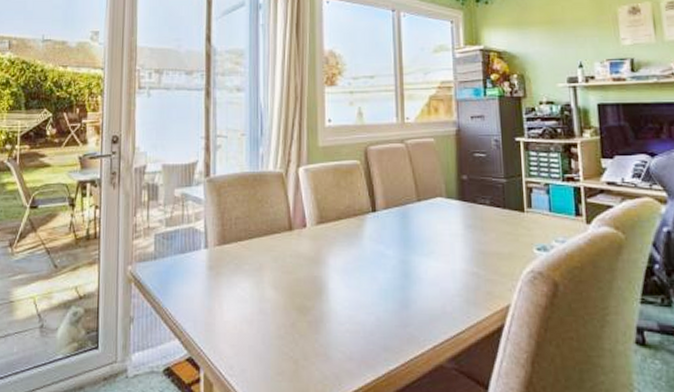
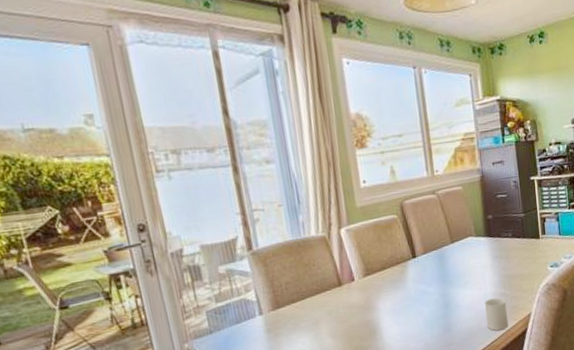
cup: none [451,277,481,319] -> present [484,297,509,331]

